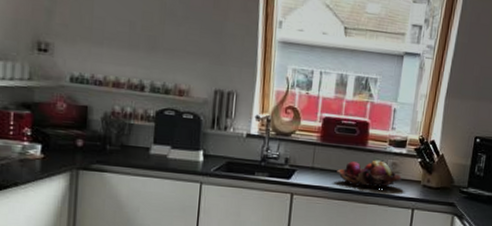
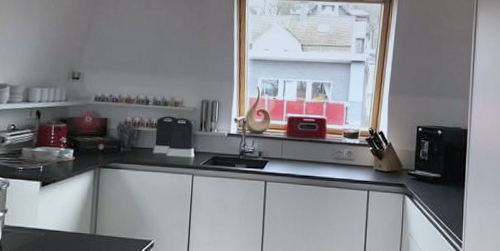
fruit basket: present [337,160,402,189] -> none [302,150,357,174]

